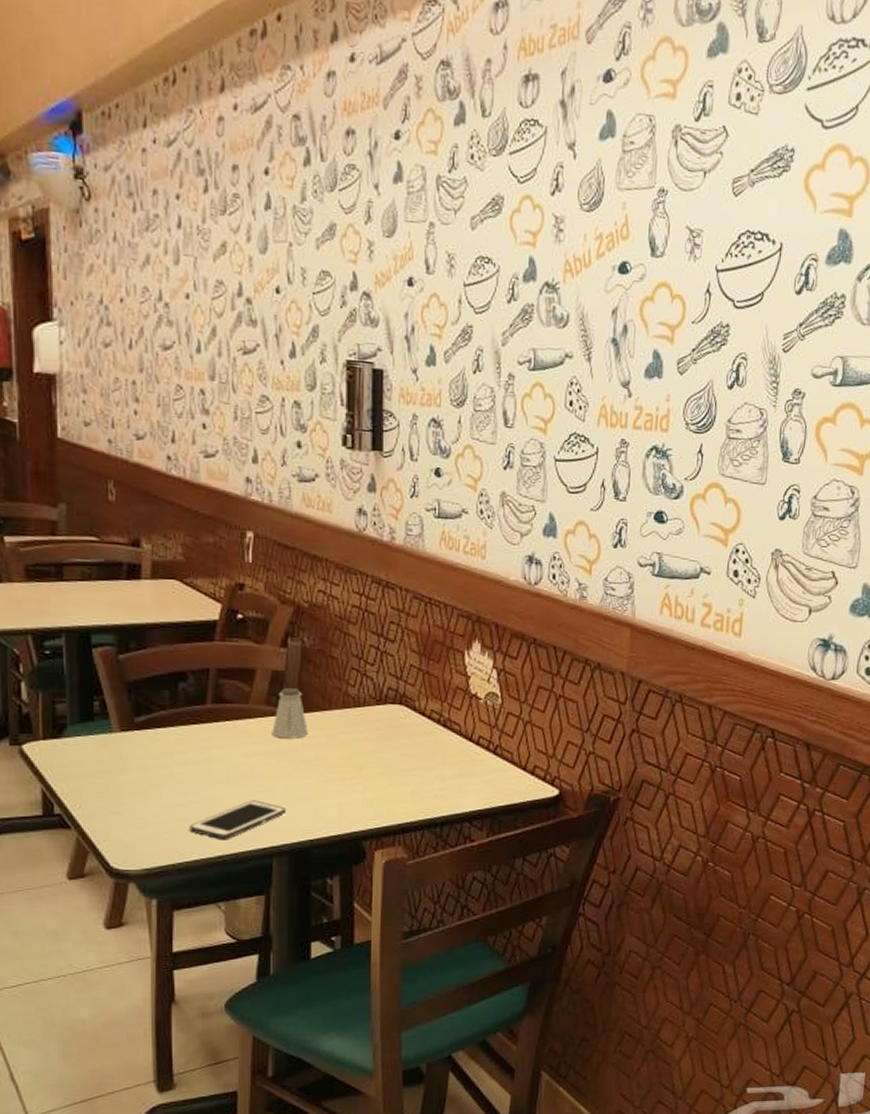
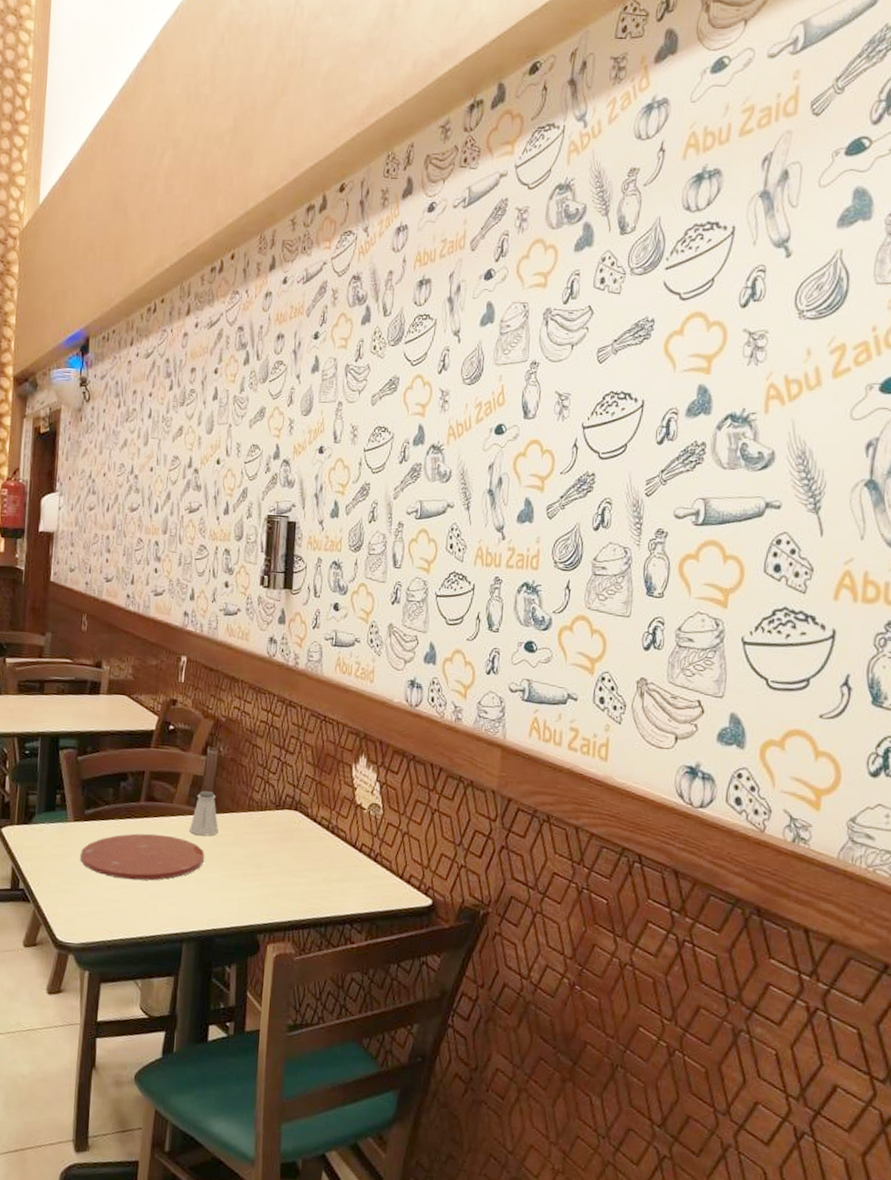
plate: none [133,740,294,794] -> present [80,833,205,881]
cell phone: present [189,800,285,841] -> none [119,889,196,923]

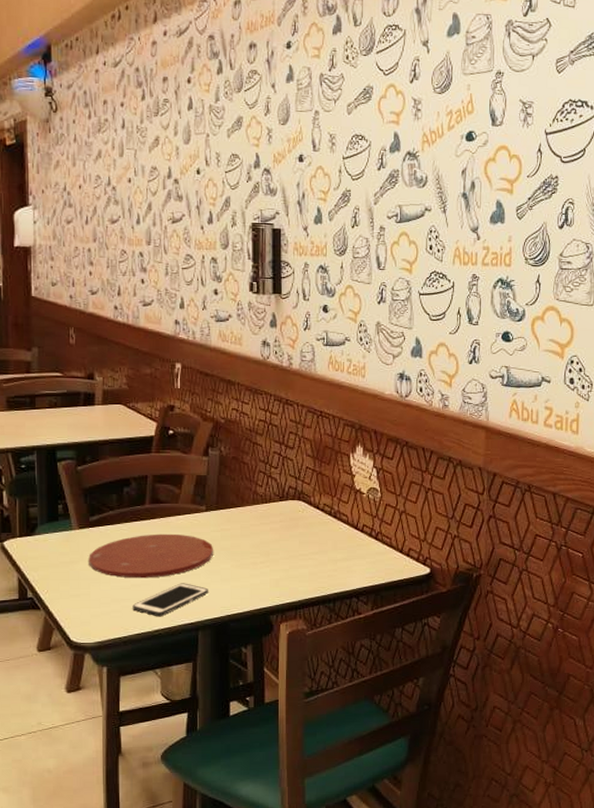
cell phone: none [119,889,196,923] -> present [132,583,208,617]
saltshaker: present [189,791,219,836] -> none [197,489,225,531]

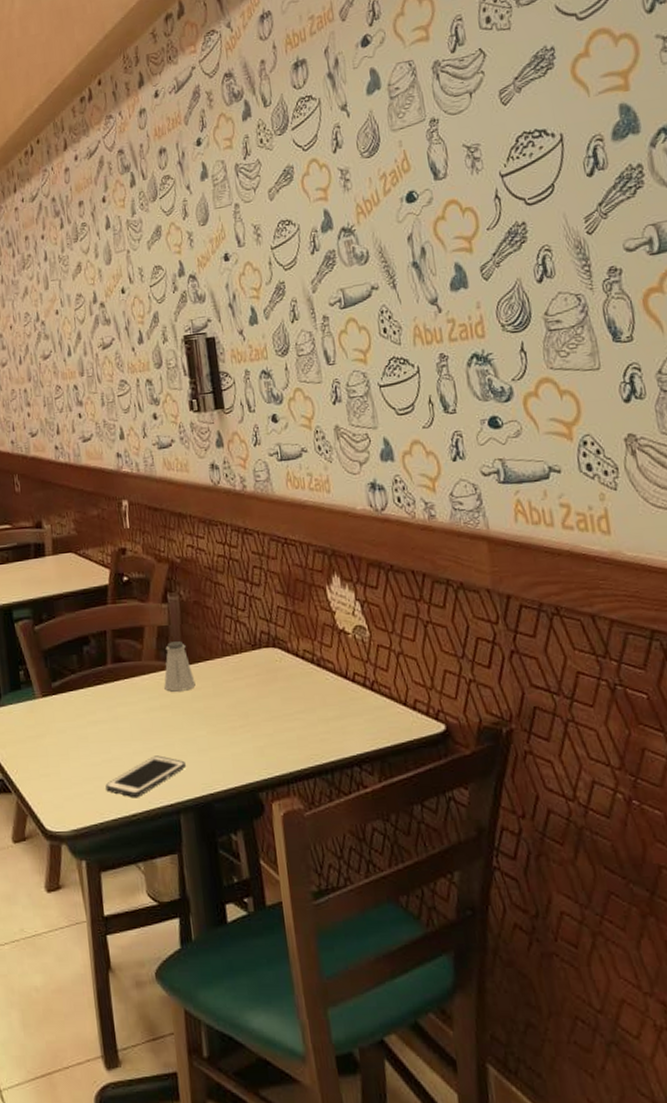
plate: present [89,533,214,579] -> none [55,697,187,753]
saltshaker: none [197,489,225,531] -> present [164,641,196,692]

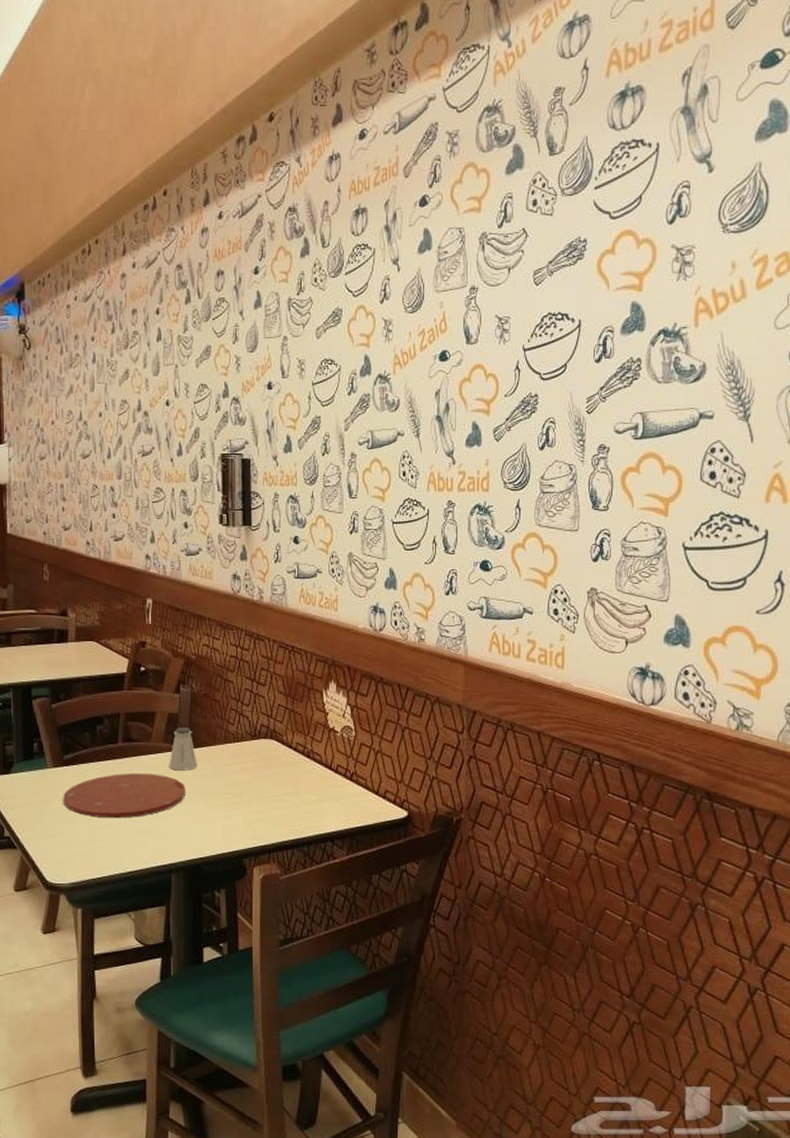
plate: none [55,697,187,753] -> present [63,773,187,819]
cell phone: present [105,755,186,798] -> none [106,824,181,858]

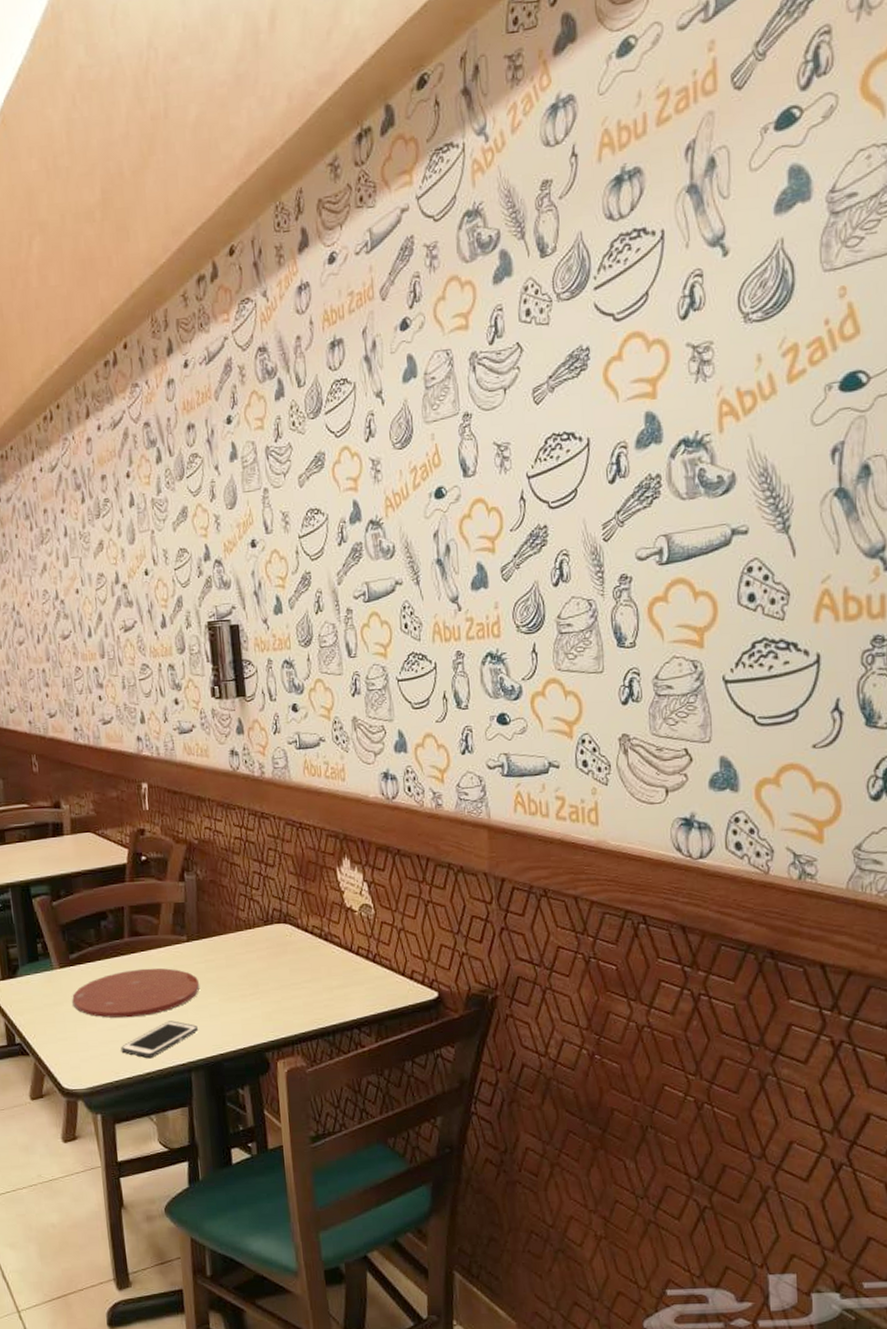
cell phone: none [106,824,181,858] -> present [121,1020,198,1059]
saltshaker: present [169,728,197,770] -> none [179,917,209,963]

